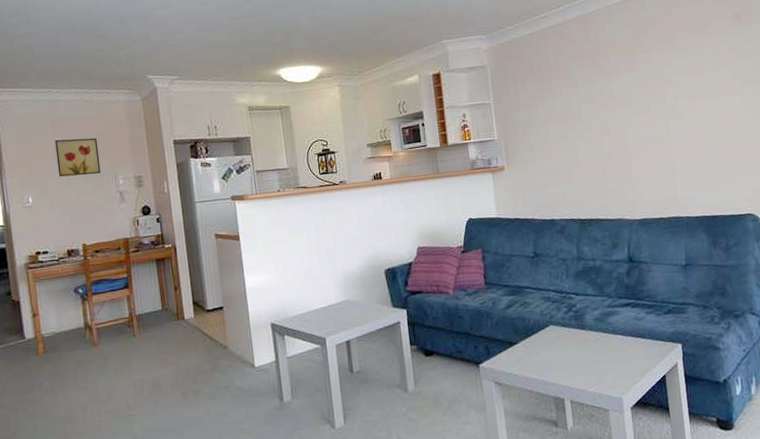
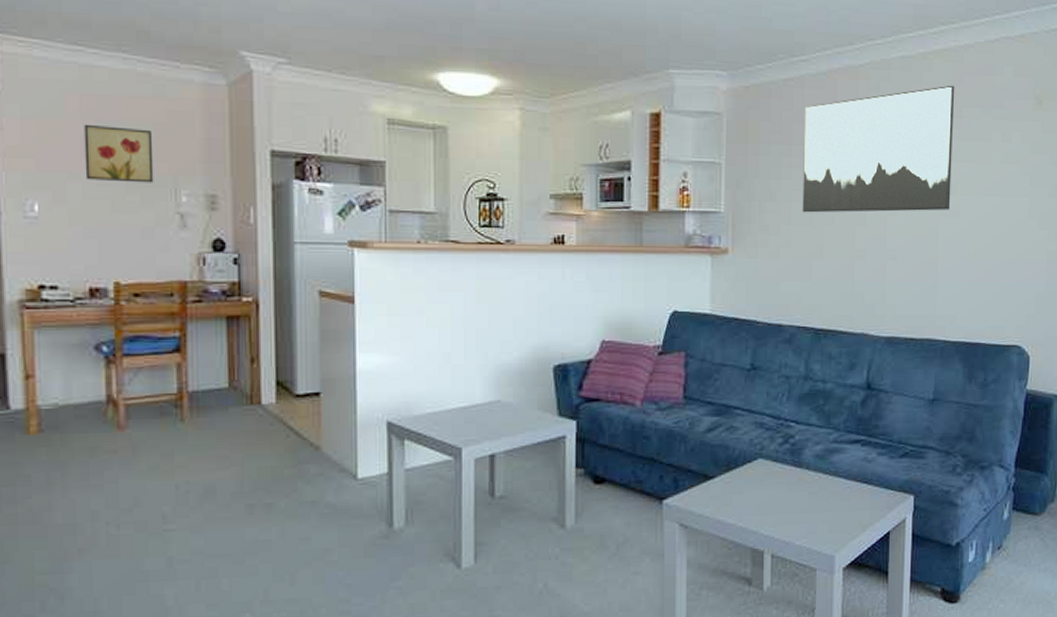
wall art: none [548,16,677,132] -> present [802,85,955,213]

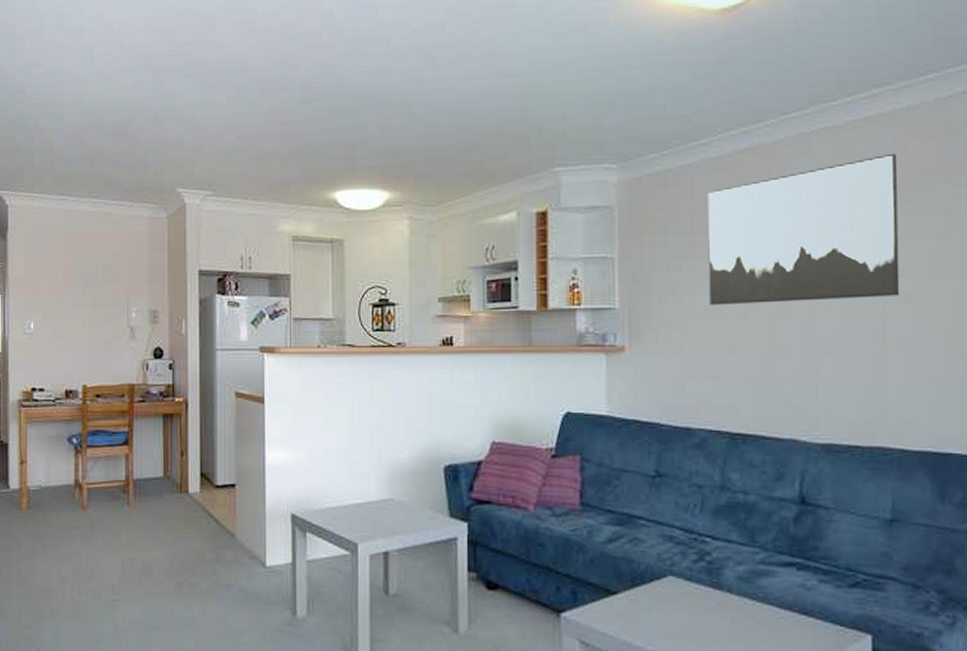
wall art: present [84,124,154,183] -> none [65,257,113,303]

